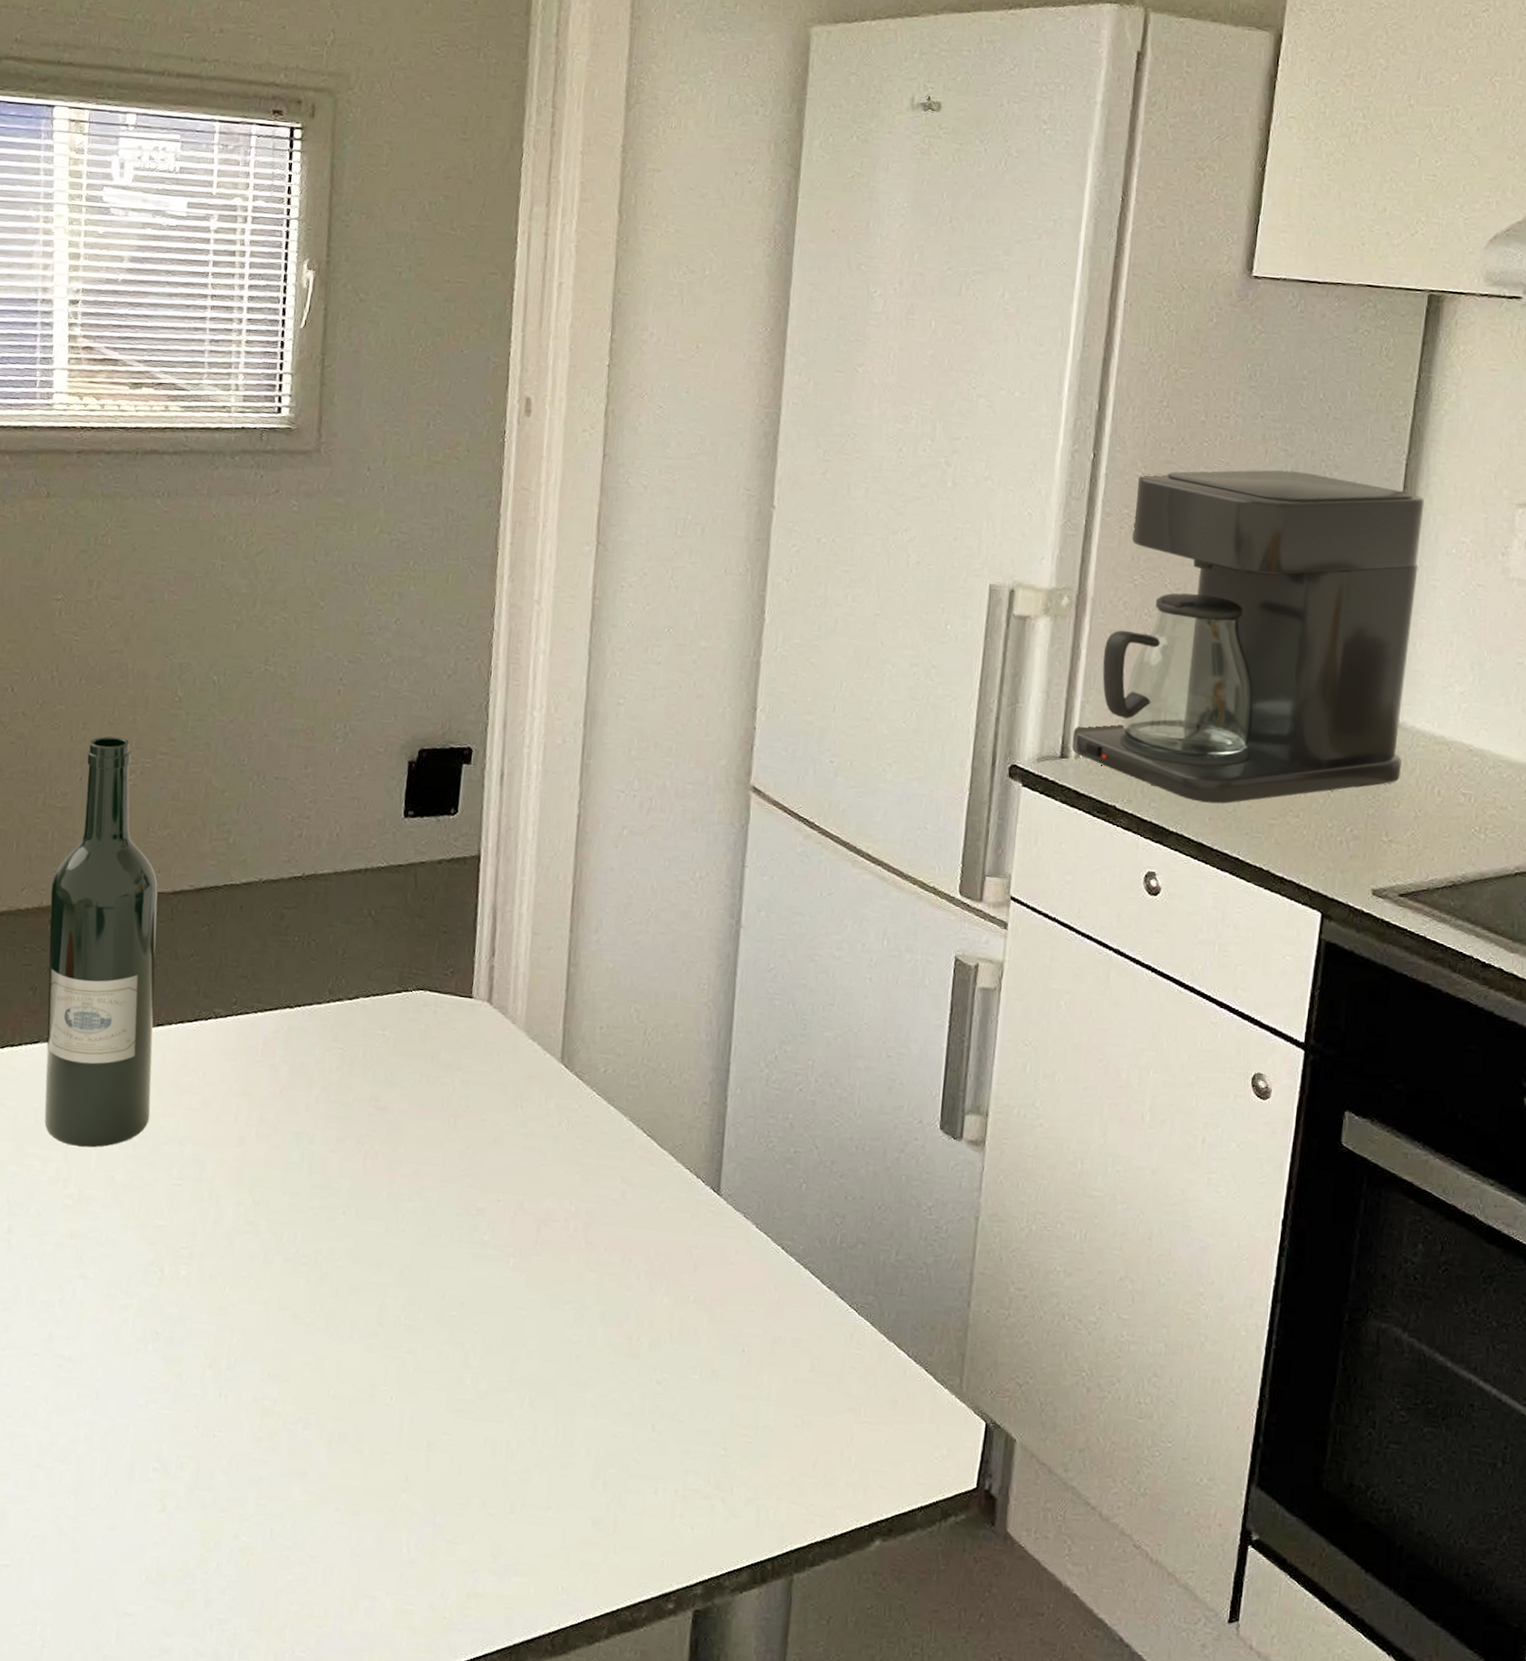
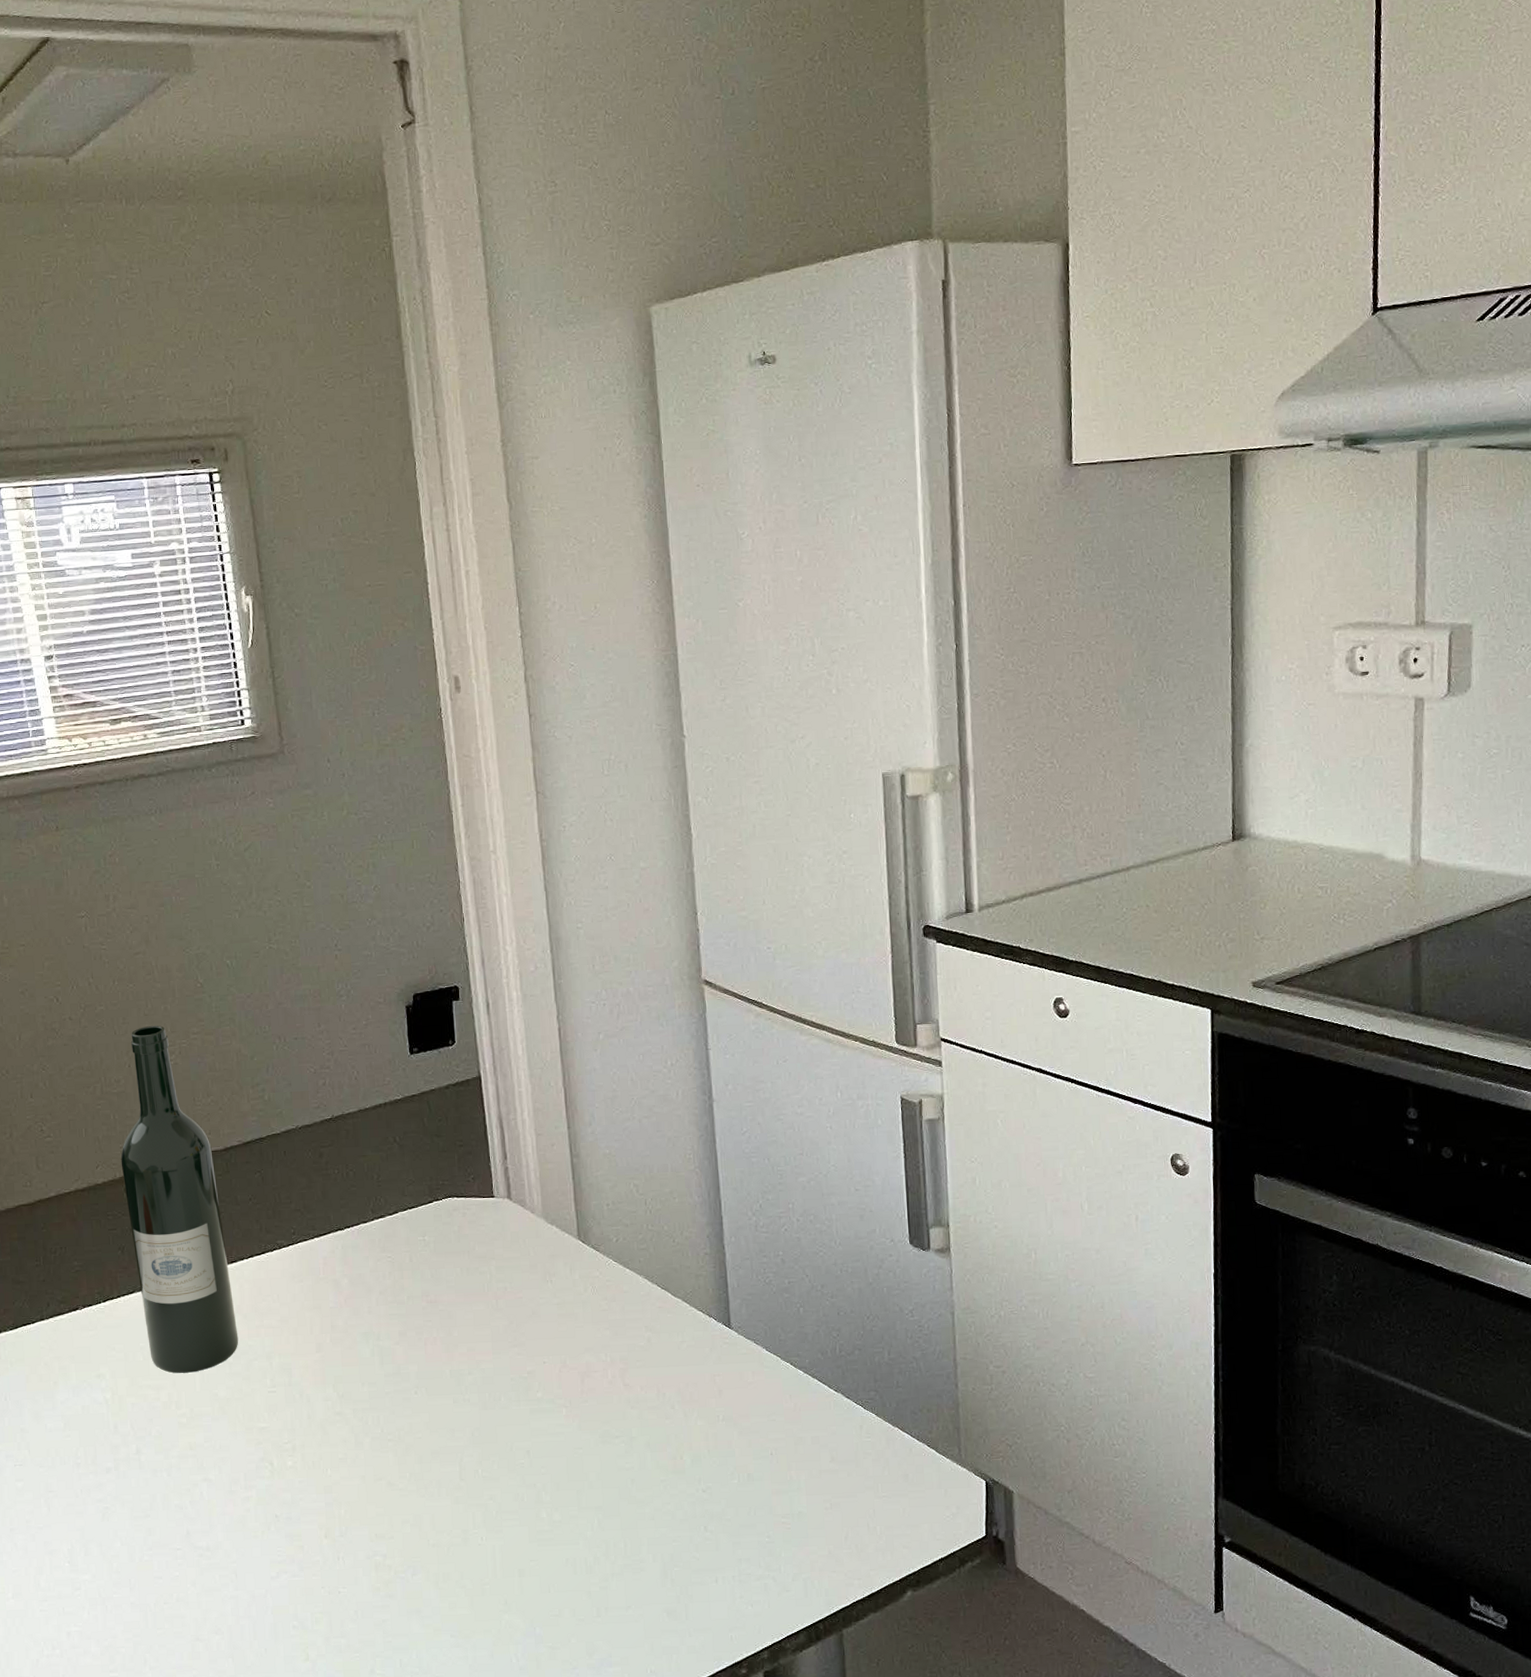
coffee maker: present [1072,470,1425,804] -> none [973,630,1263,932]

